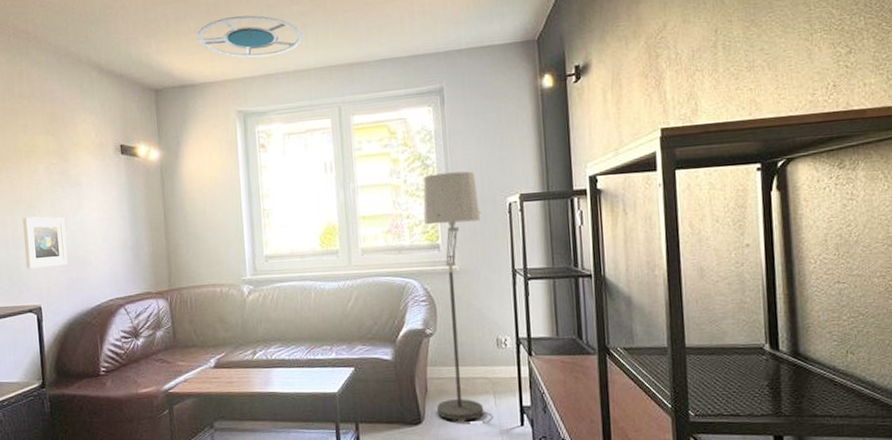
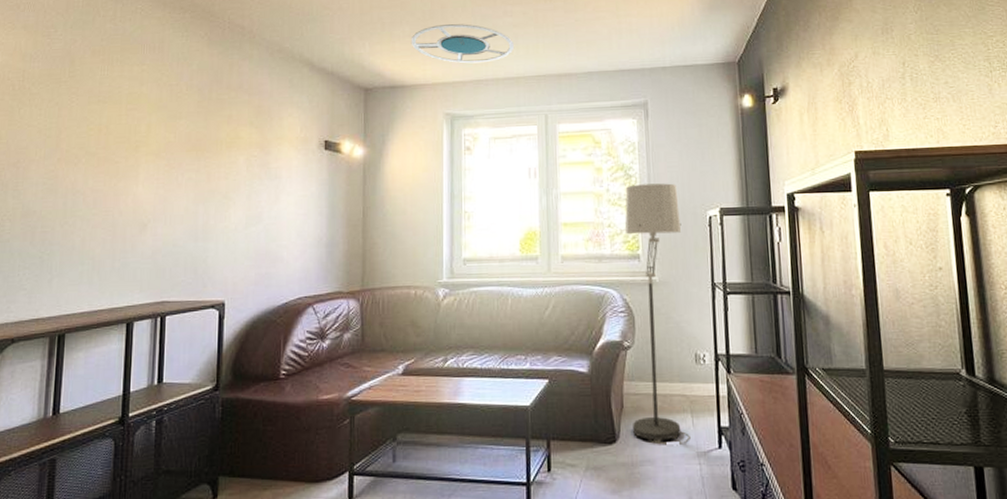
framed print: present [23,216,68,269] -> none [213,208,260,262]

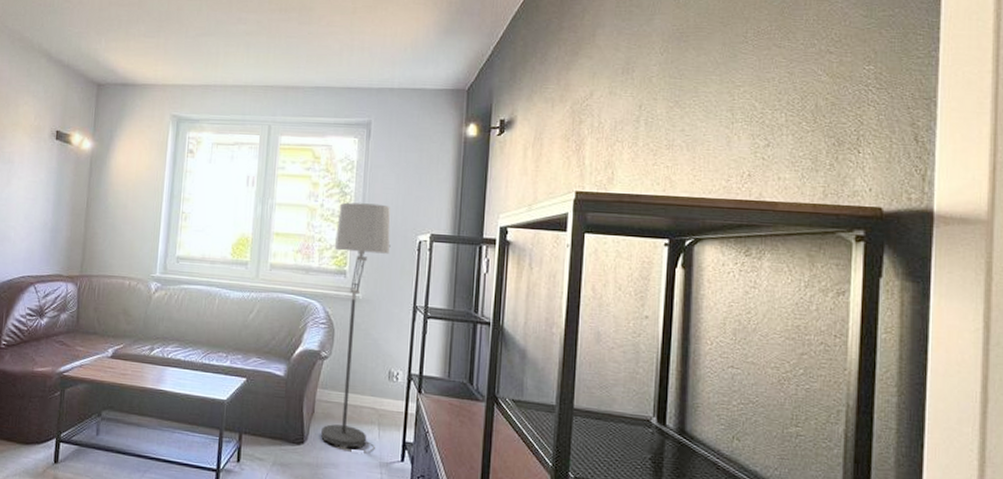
ceiling lamp: present [411,24,515,64] -> none [145,27,246,68]

